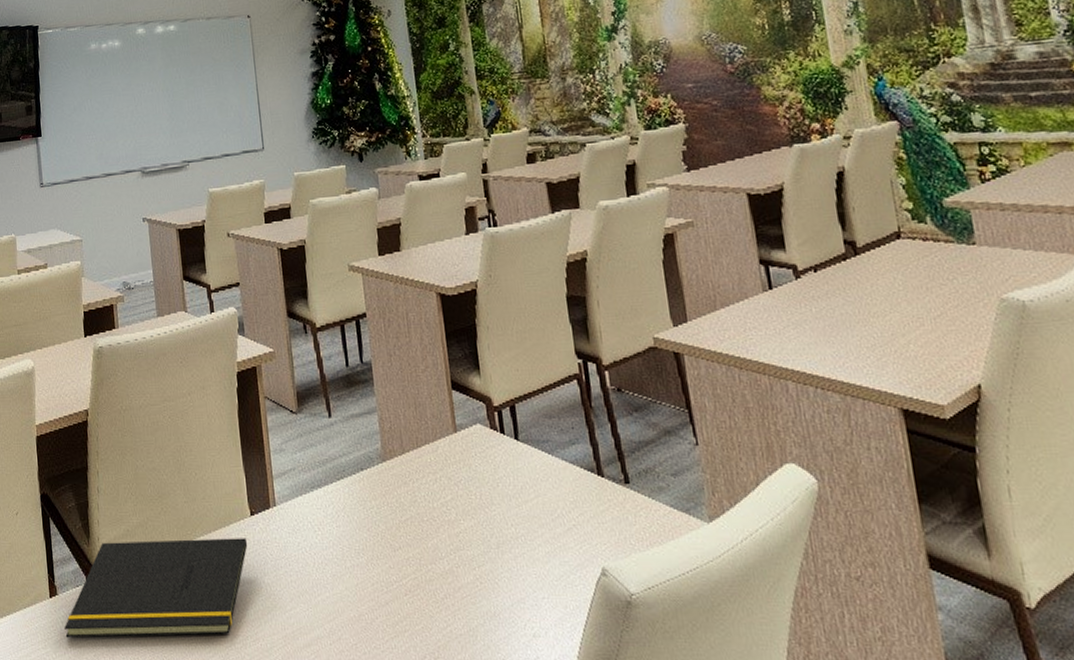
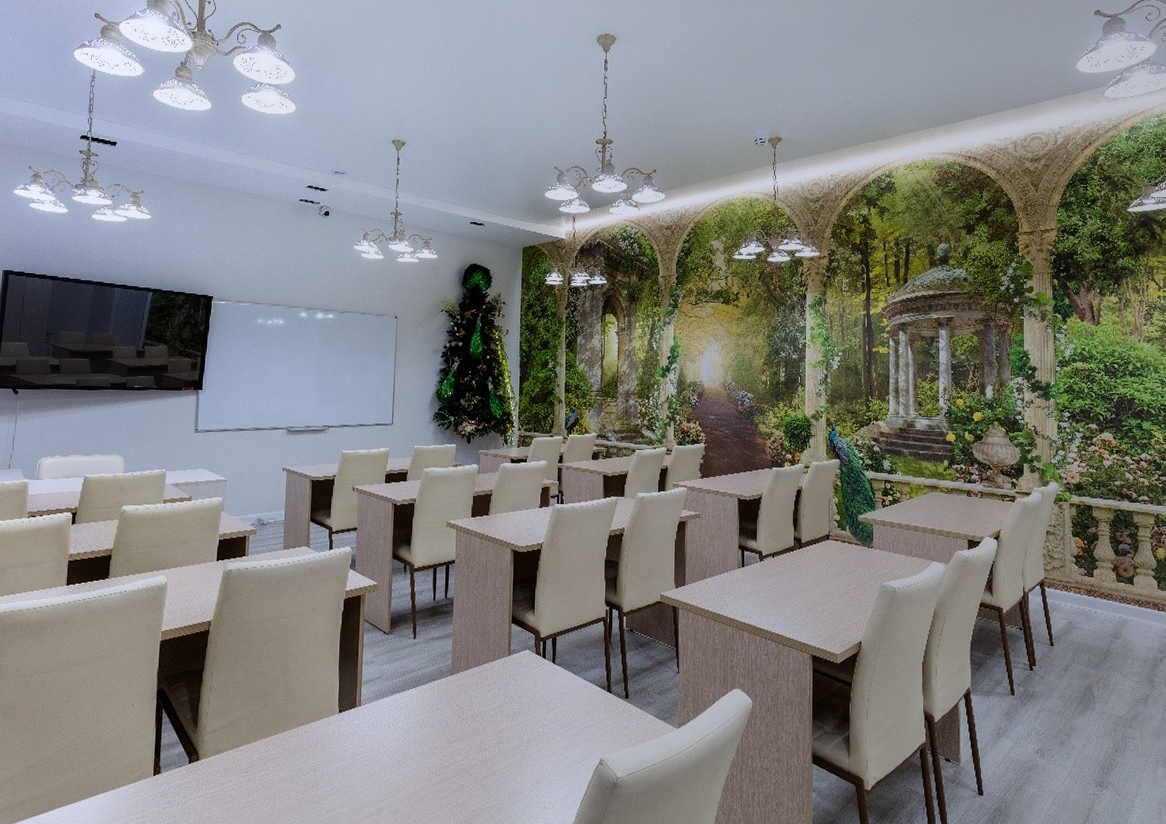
notepad: present [64,538,248,638] -> none [163,730,333,809]

